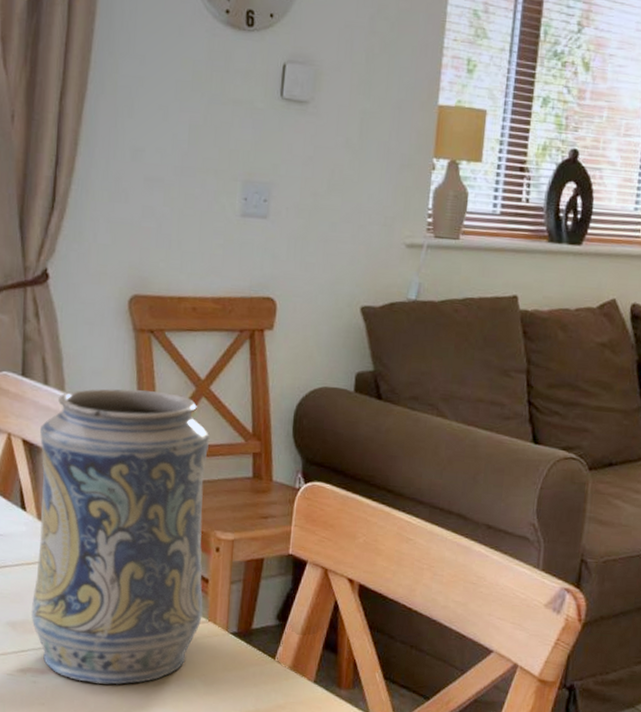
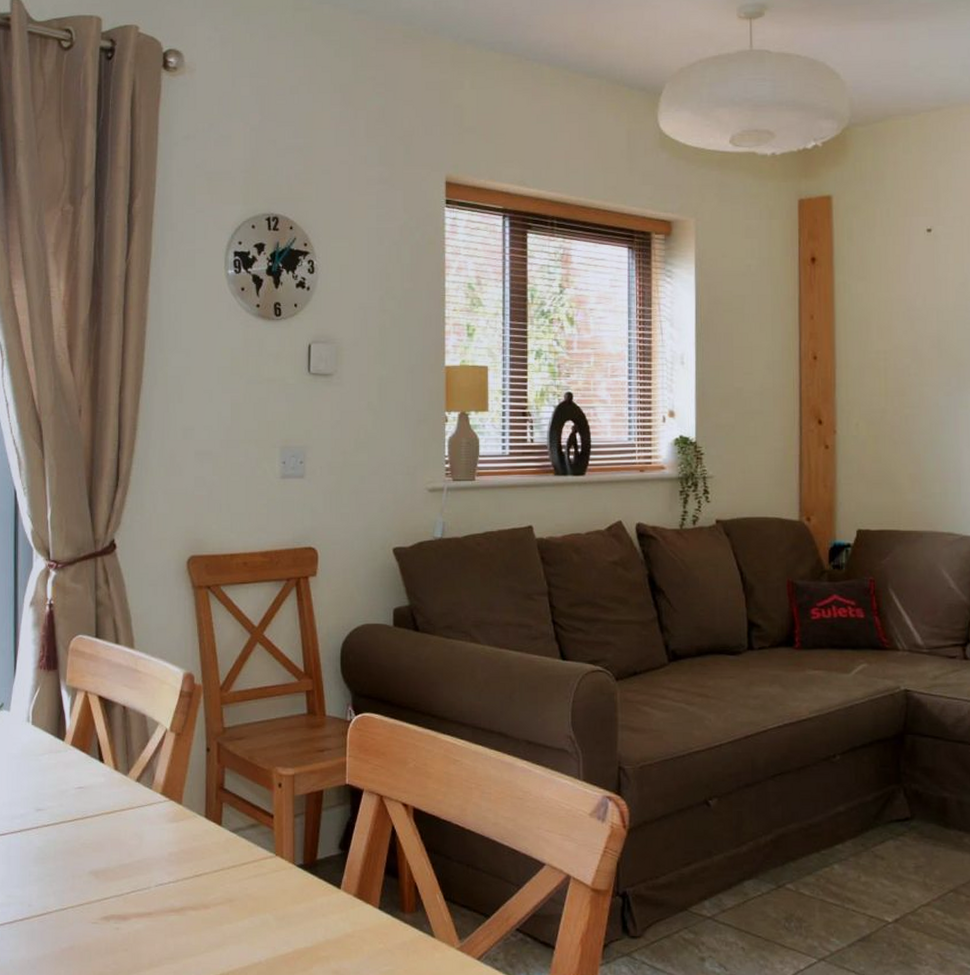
decorative vase: present [30,388,210,685] -> none [111,640,270,926]

